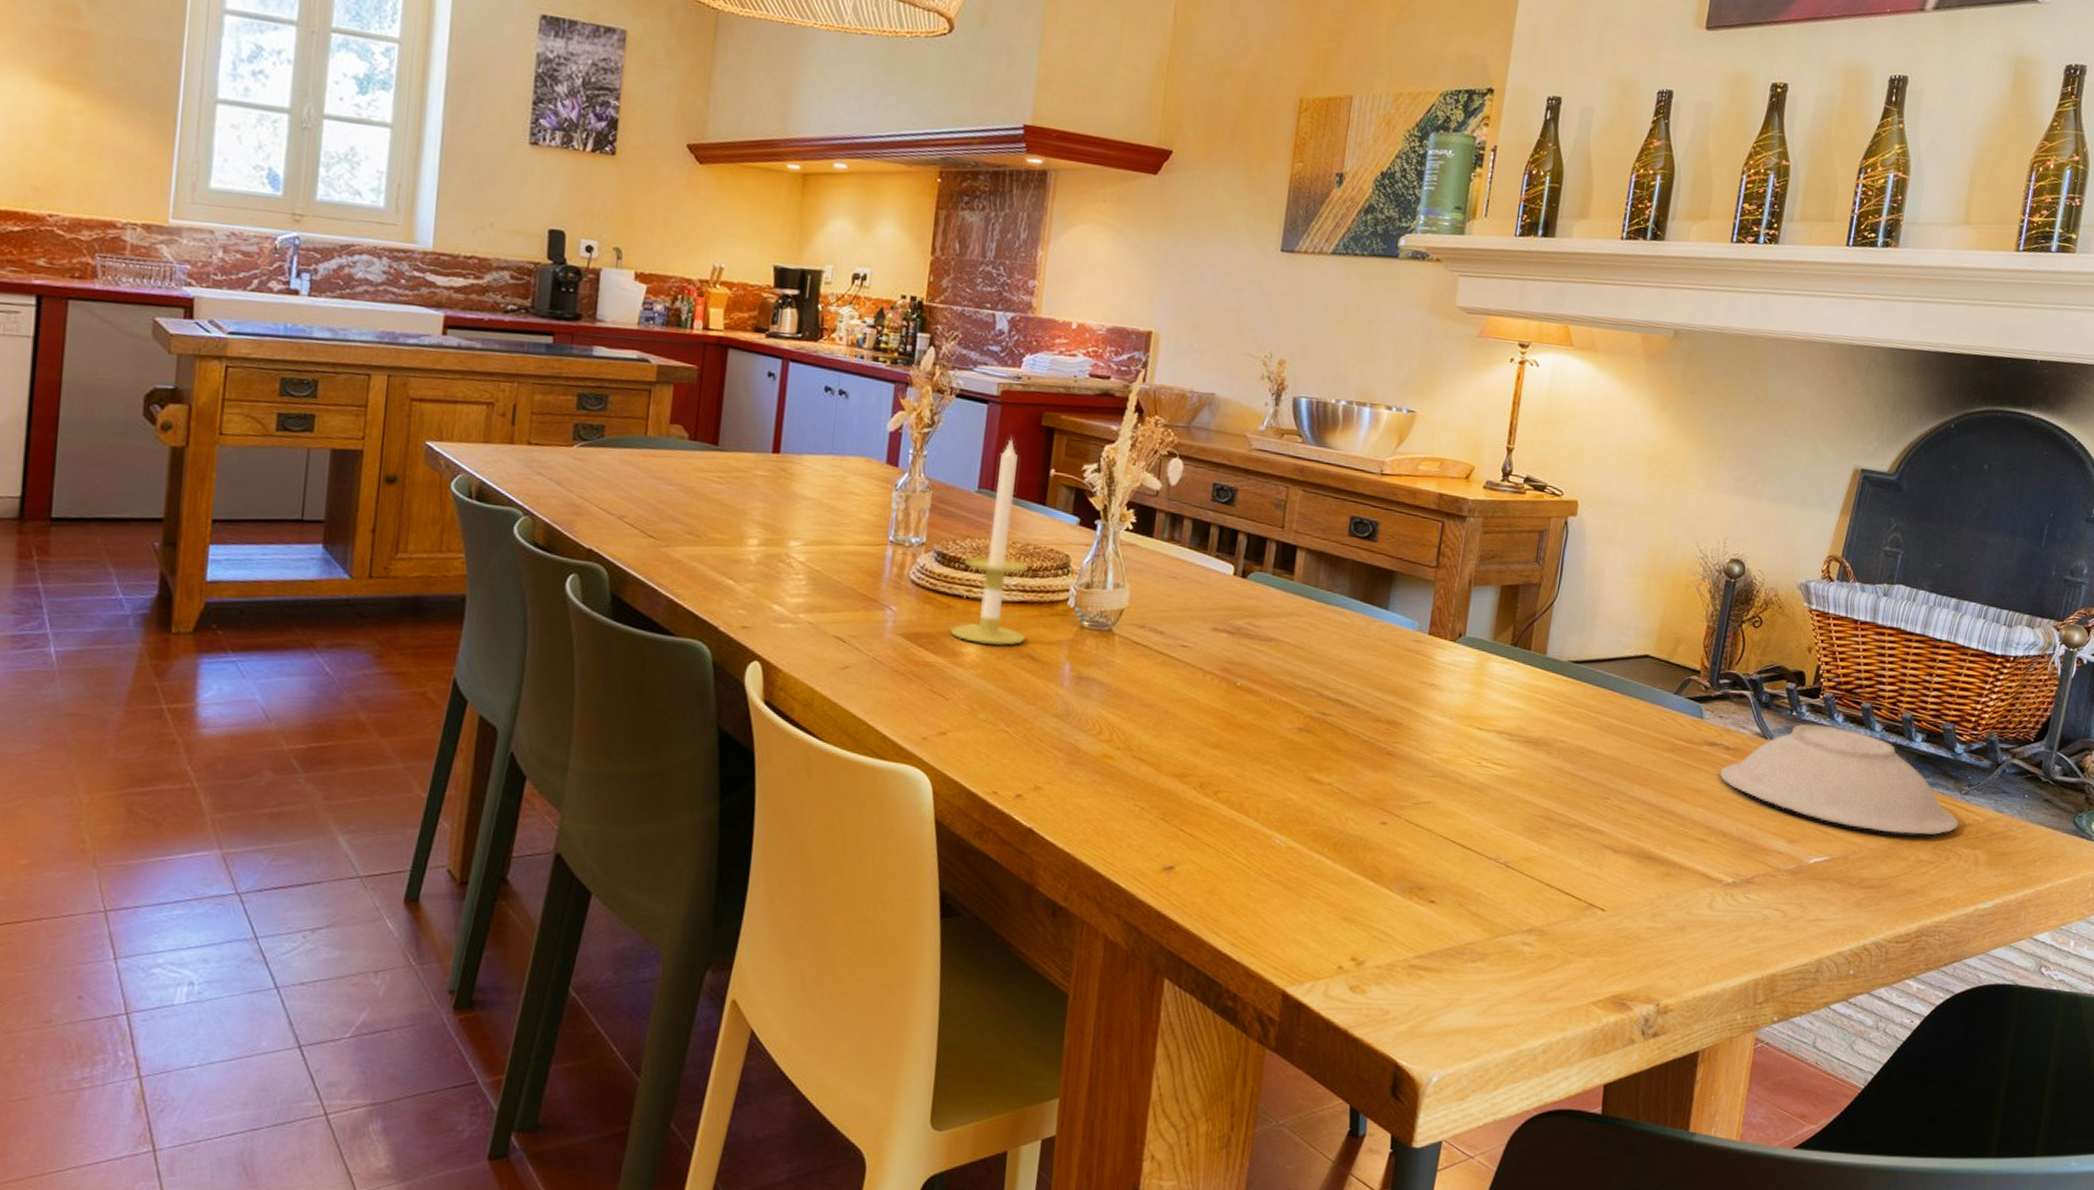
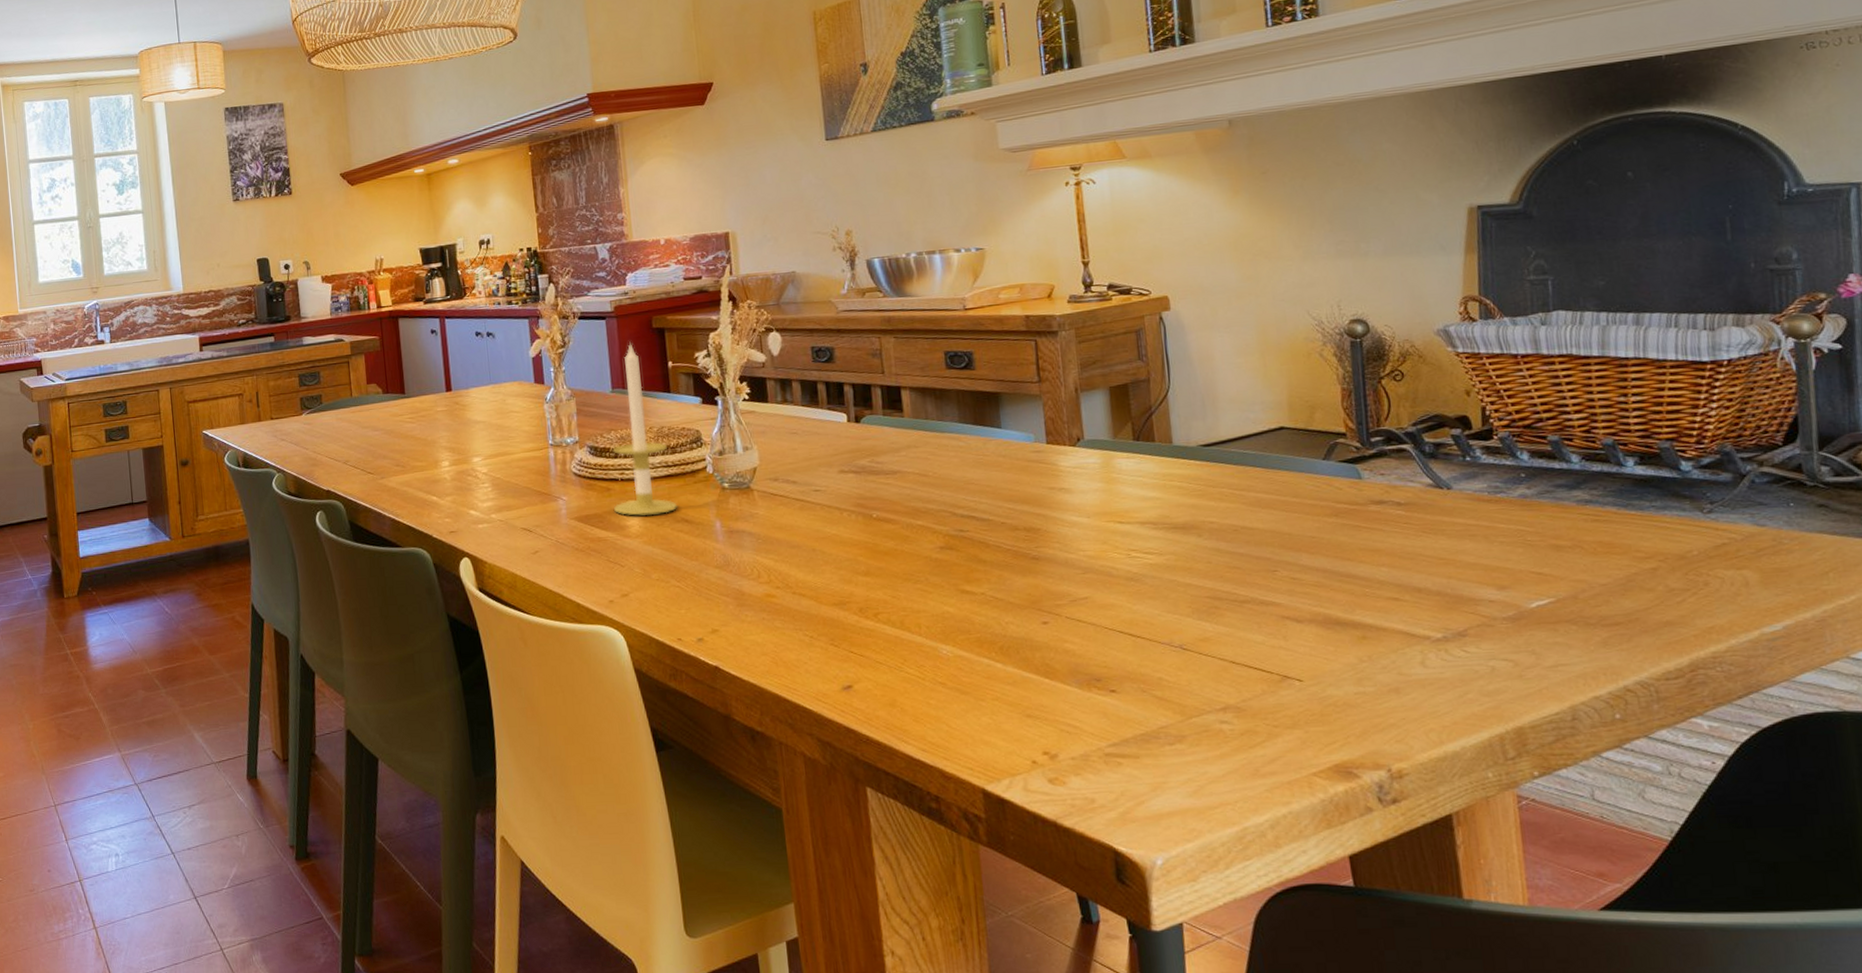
bowl: present [1719,723,1959,835] -> none [1396,464,1710,566]

